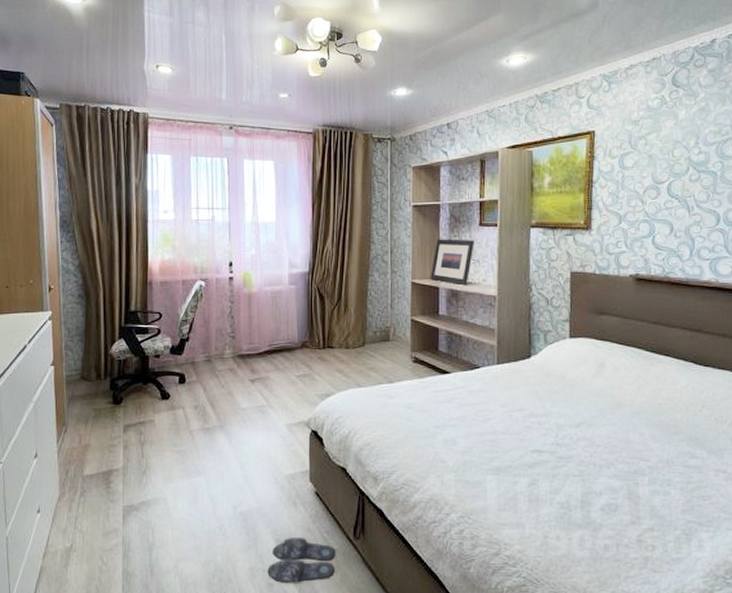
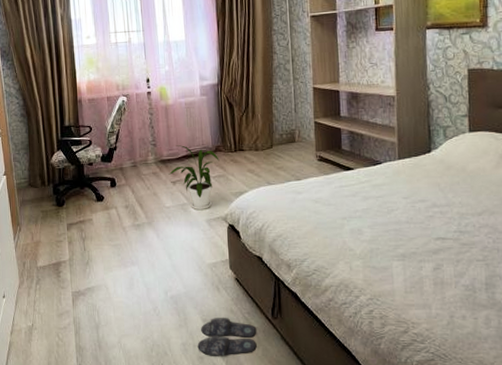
house plant: none [247,339,306,414] -> present [168,145,220,211]
picture frame: present [430,239,475,286] -> none [330,44,372,88]

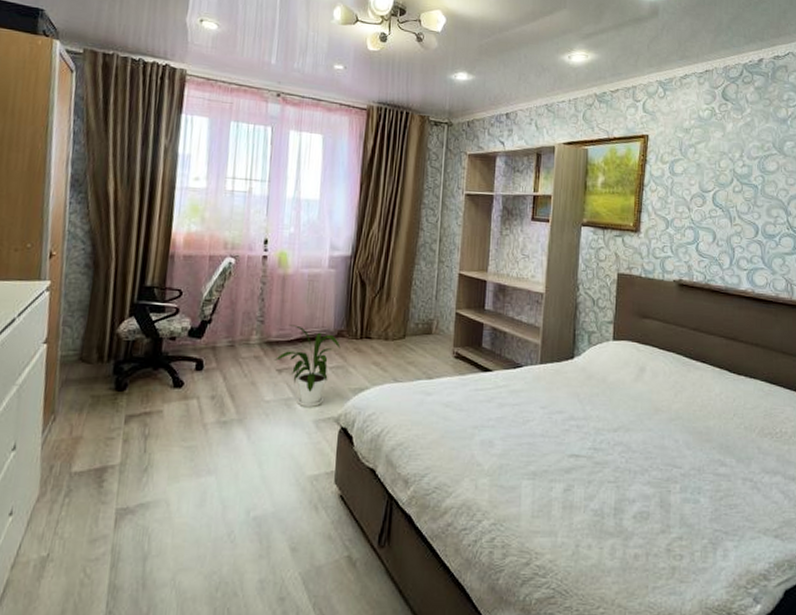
slippers: present [197,318,257,356] -> none [279,546,358,597]

